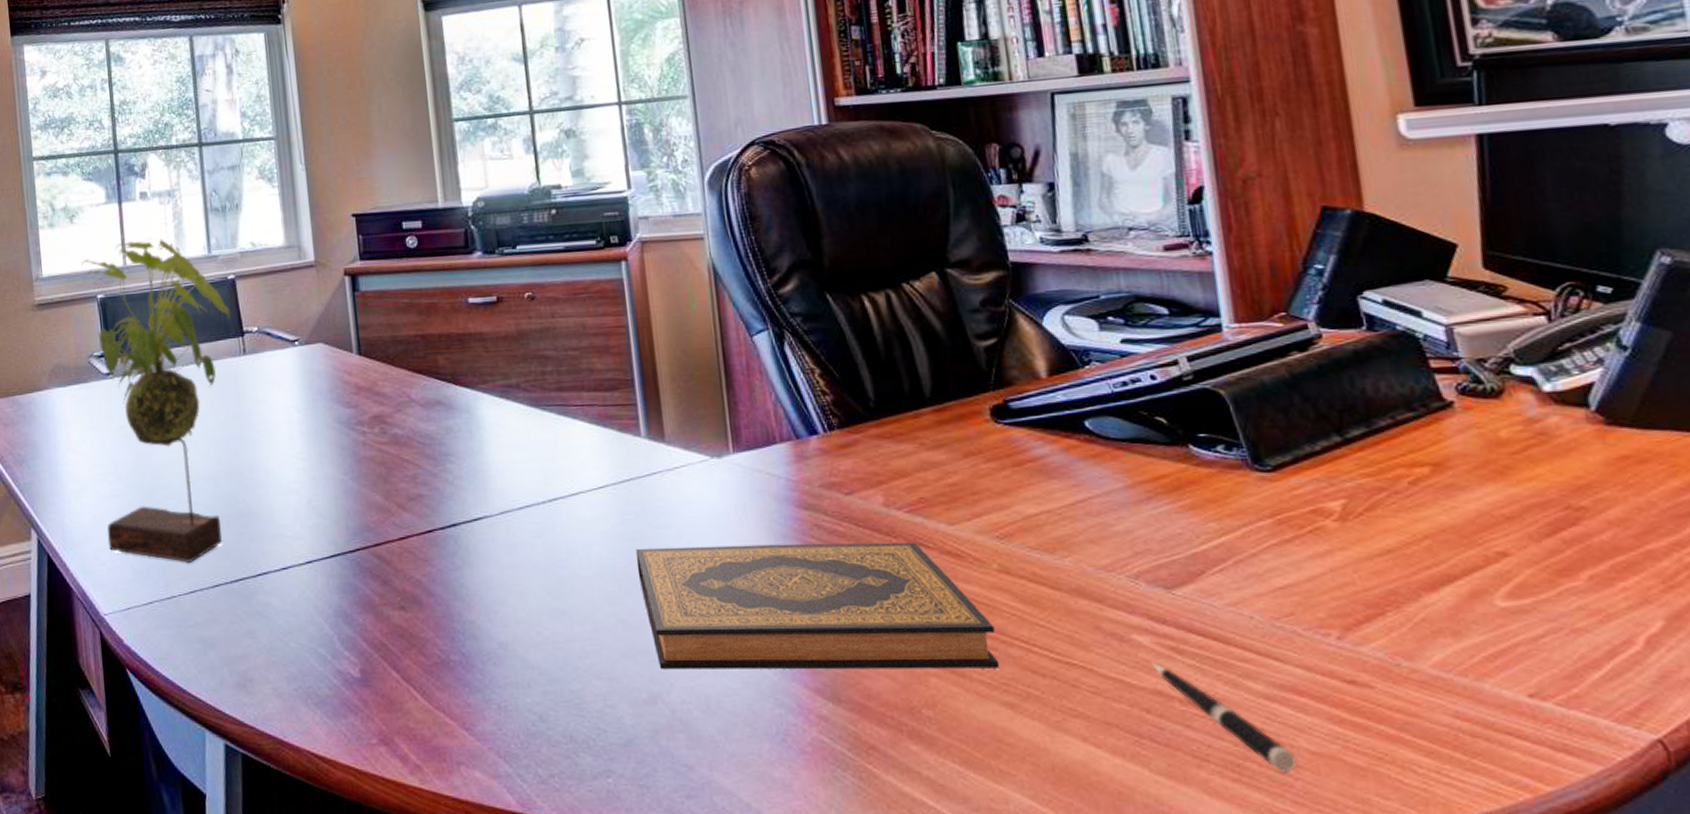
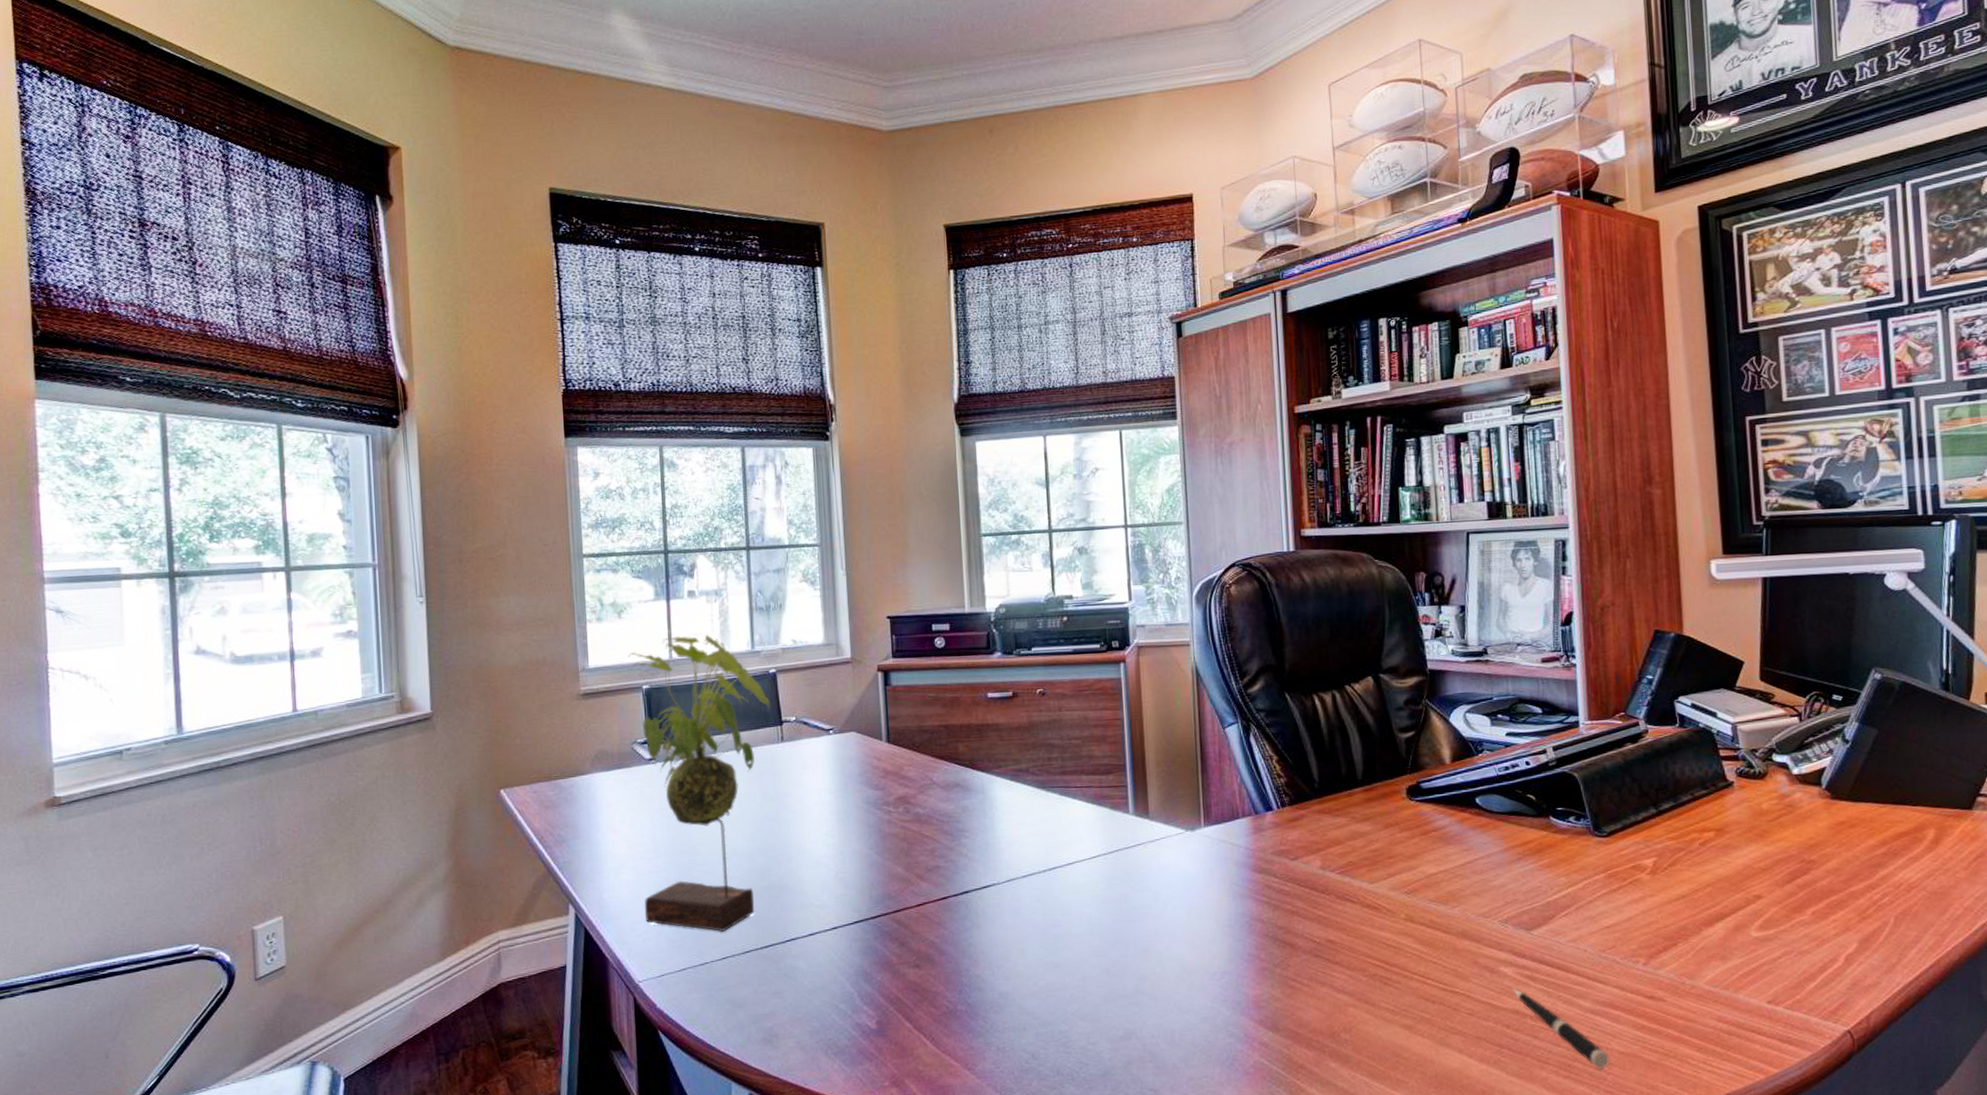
hardback book: present [635,542,1000,670] -> none [1119,898,1402,1010]

